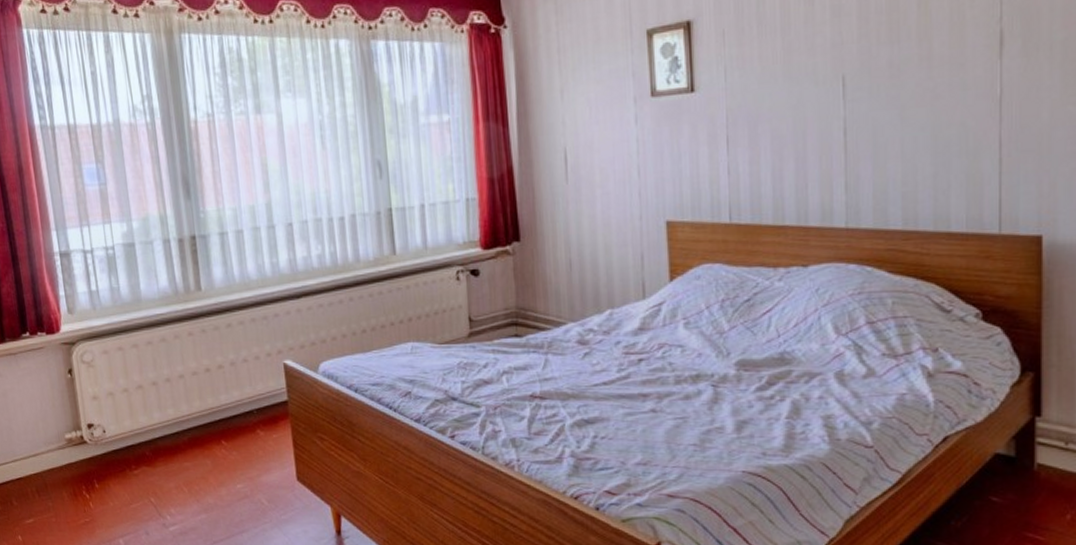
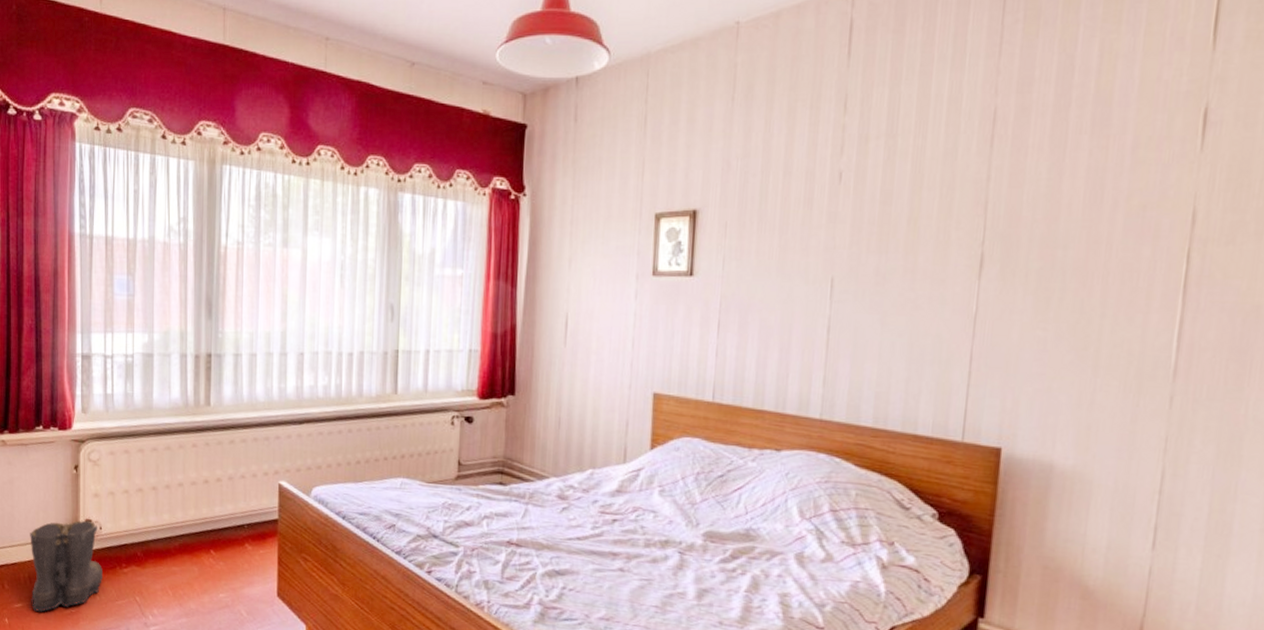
boots: none [31,425,113,525] -> present [30,520,102,612]

